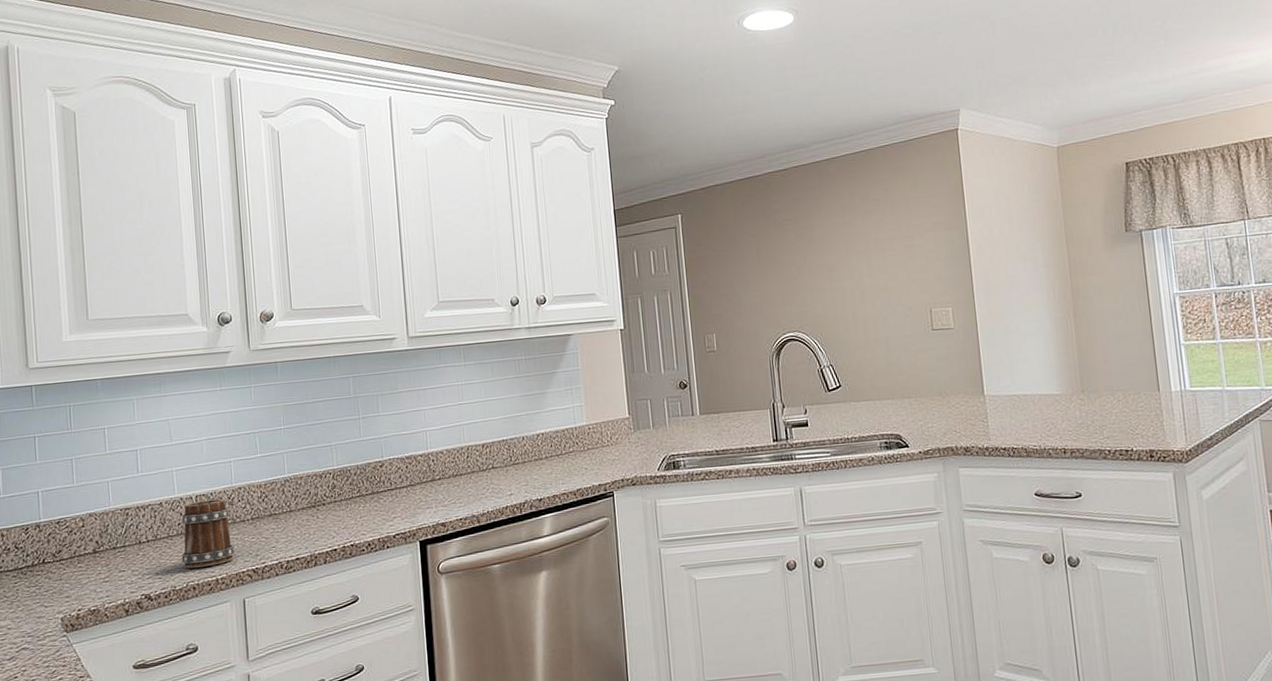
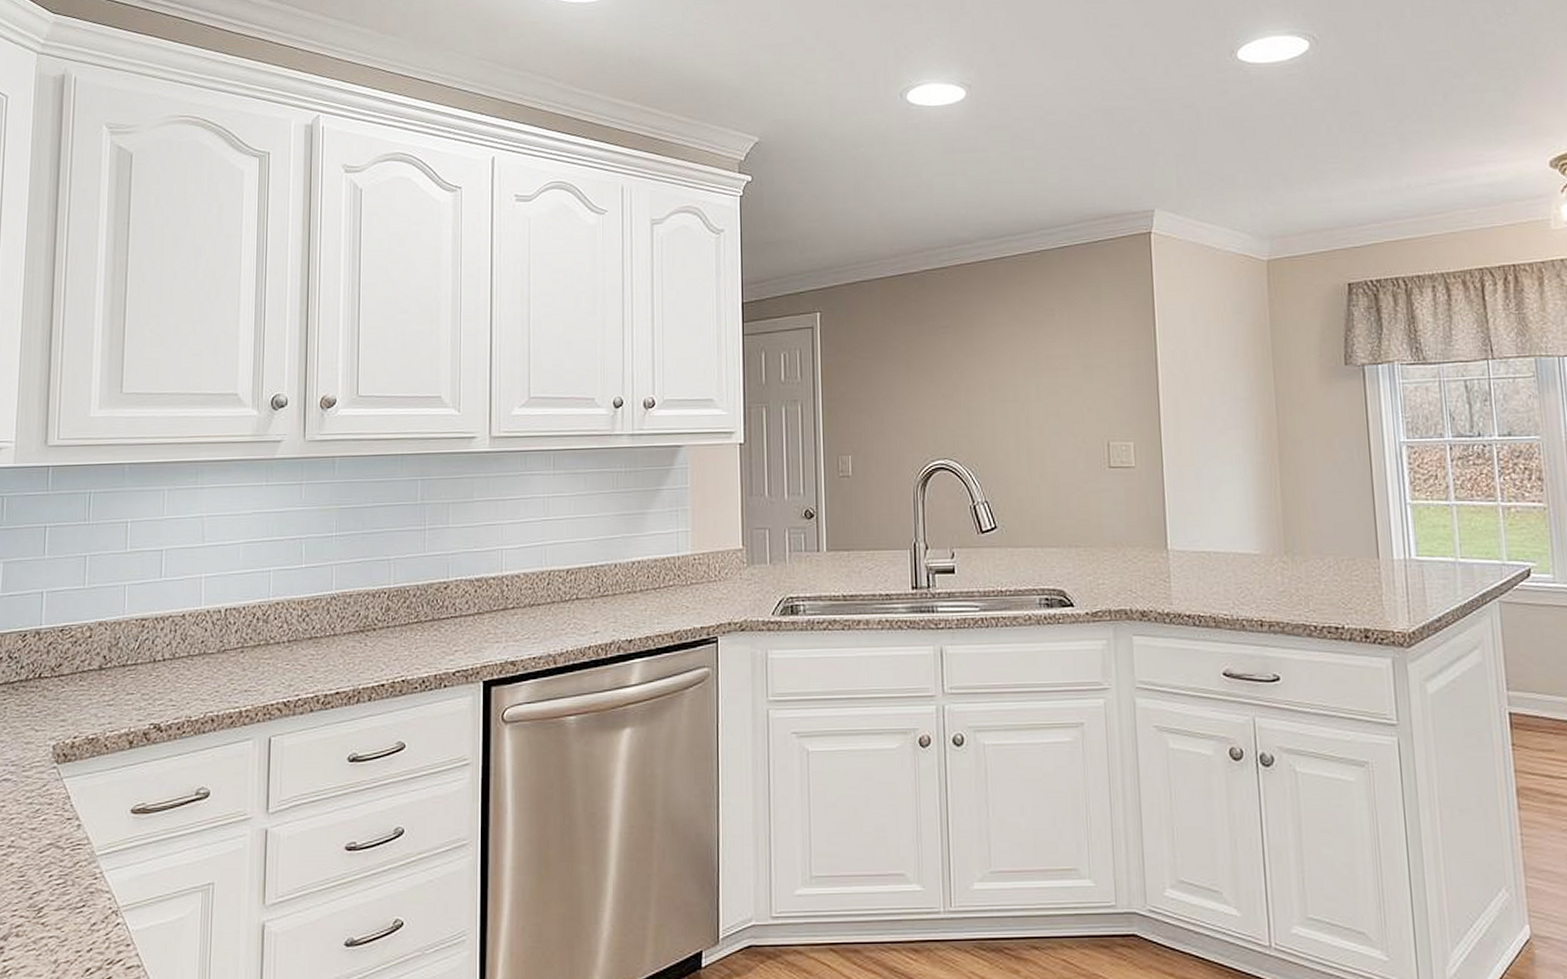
mug: present [181,498,234,568] -> none [201,613,264,696]

